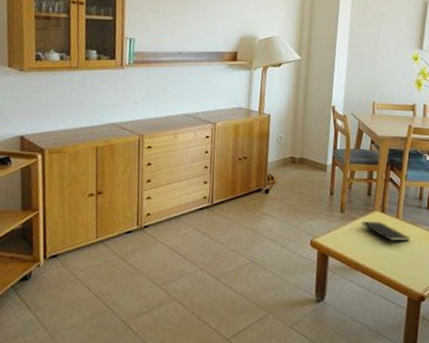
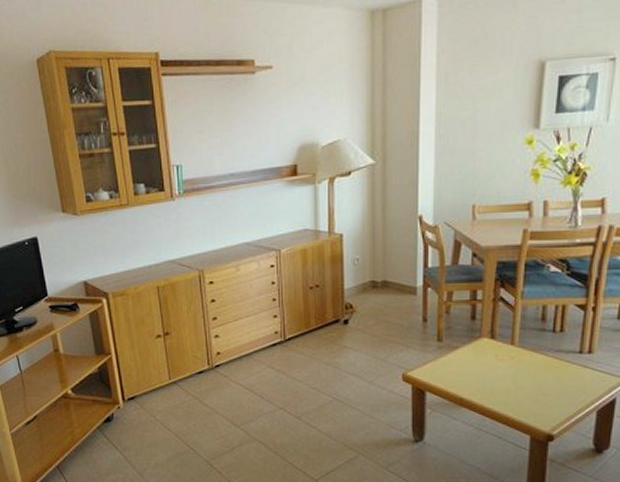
notepad: present [361,220,411,245] -> none [464,349,532,376]

